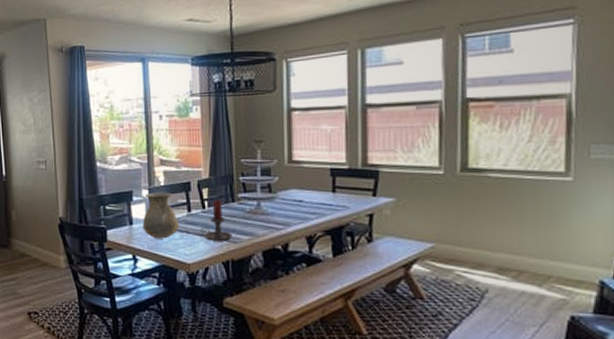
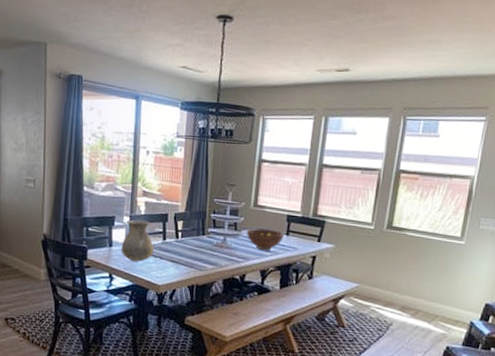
candle holder: present [201,200,233,241] -> none [172,232,200,268]
fruit bowl: none [283,187,330,213] -> present [246,228,284,251]

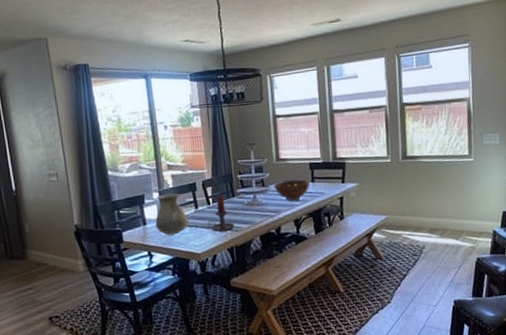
candle holder: none [172,232,200,268] -> present [207,196,235,232]

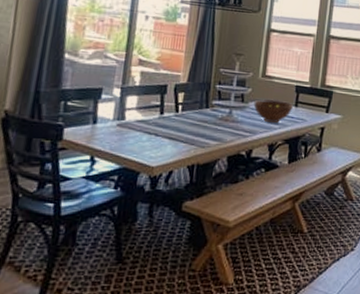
vase: present [155,193,189,235] -> none [107,92,149,141]
candle holder: present [207,196,235,232] -> none [170,105,202,145]

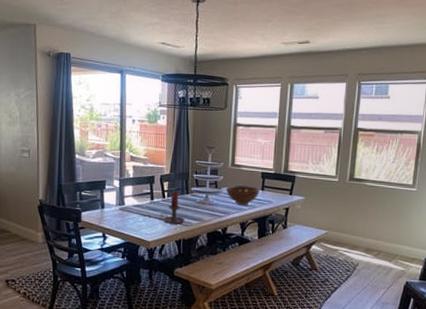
candle holder: none [170,105,202,145] -> present [160,191,185,224]

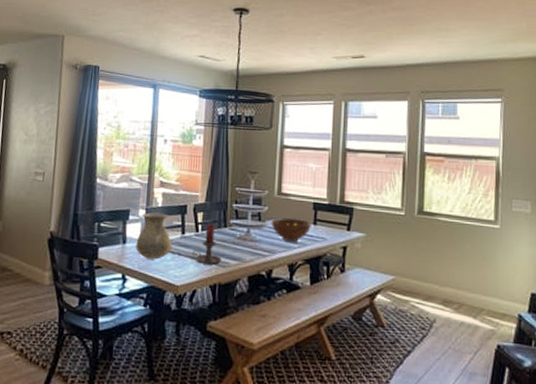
vase: none [112,183,143,221] -> present [135,213,172,260]

